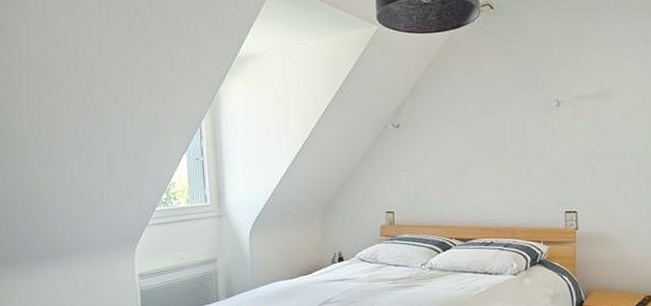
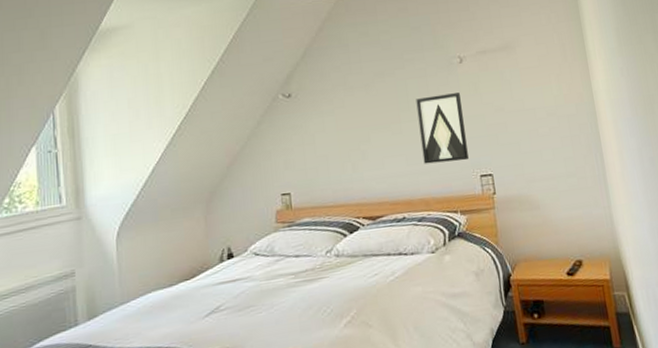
wall art: none [512,134,556,197] -> present [416,93,469,164]

